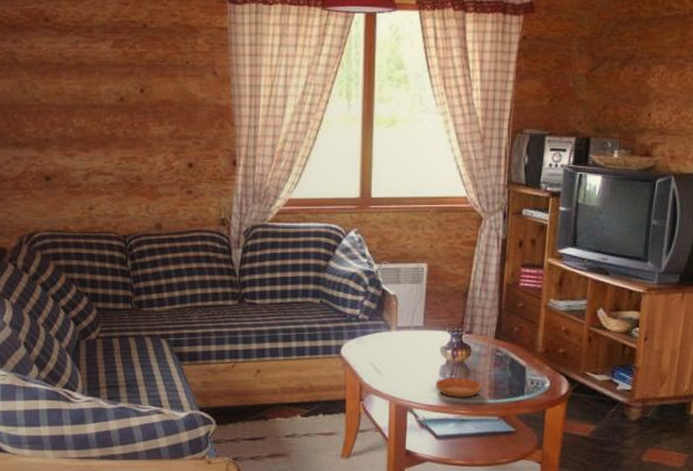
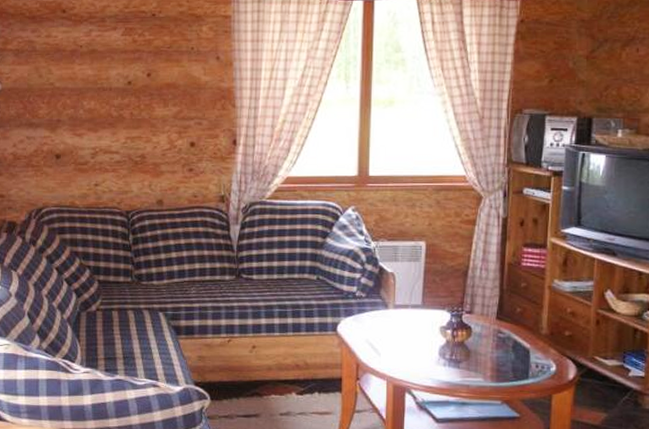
saucer: present [435,377,483,398] -> none [435,358,485,380]

